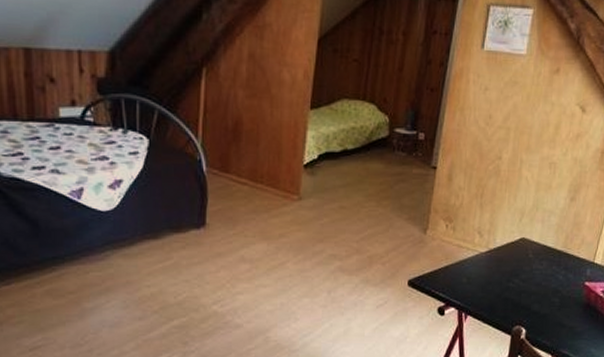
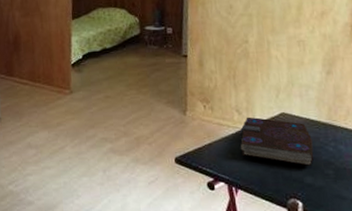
book: none [476,240,546,293] -> present [239,117,314,166]

